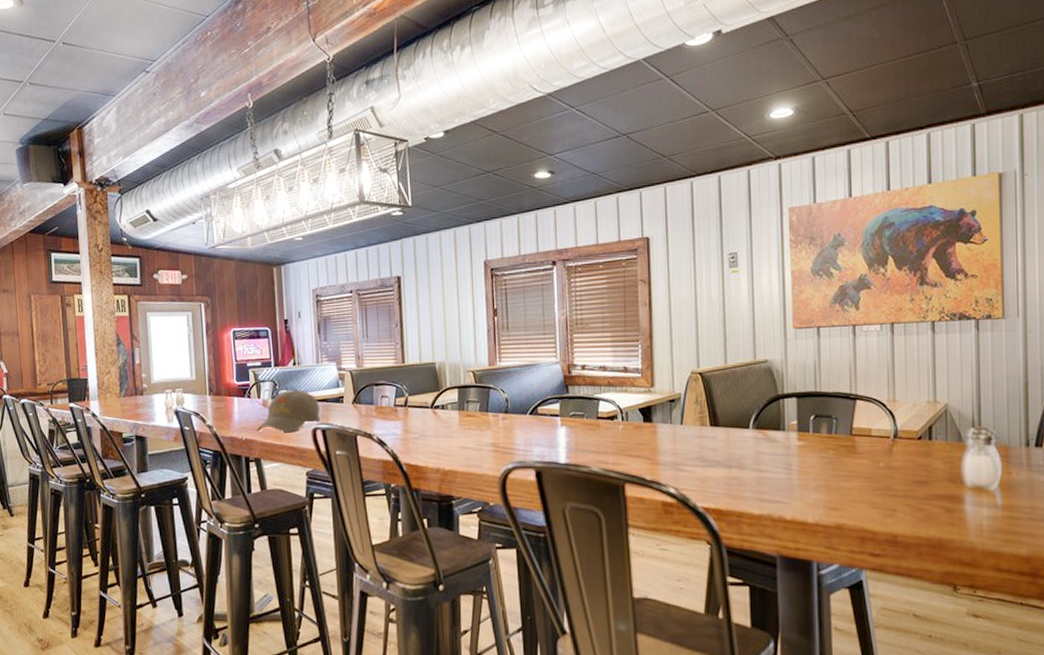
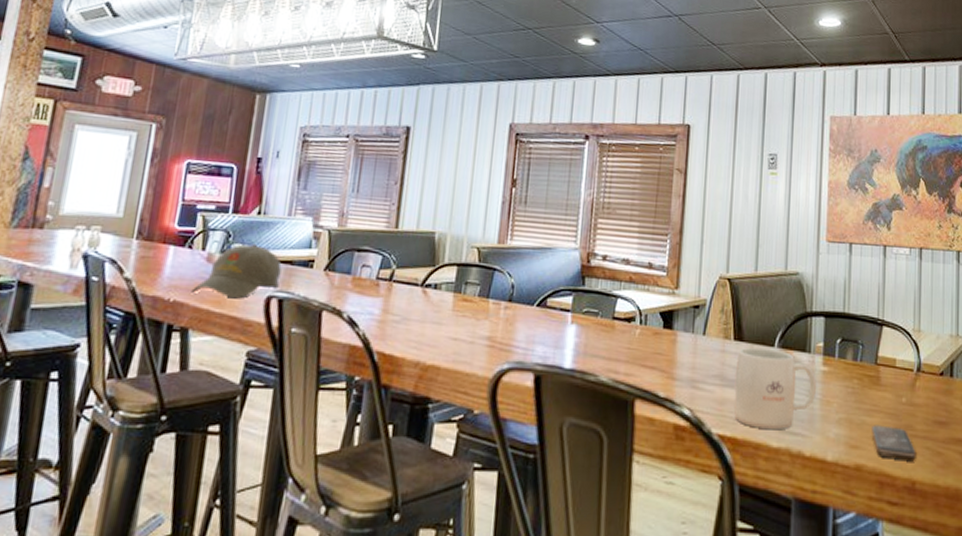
mug: none [714,430,793,500] -> present [734,347,816,430]
mobile phone: none [850,488,897,518] -> present [871,425,916,462]

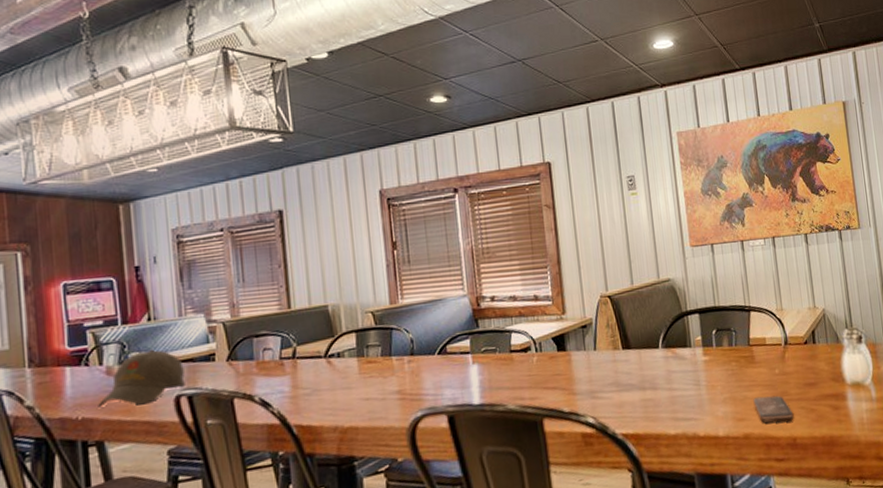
mug: present [734,347,816,430] -> none [627,350,701,422]

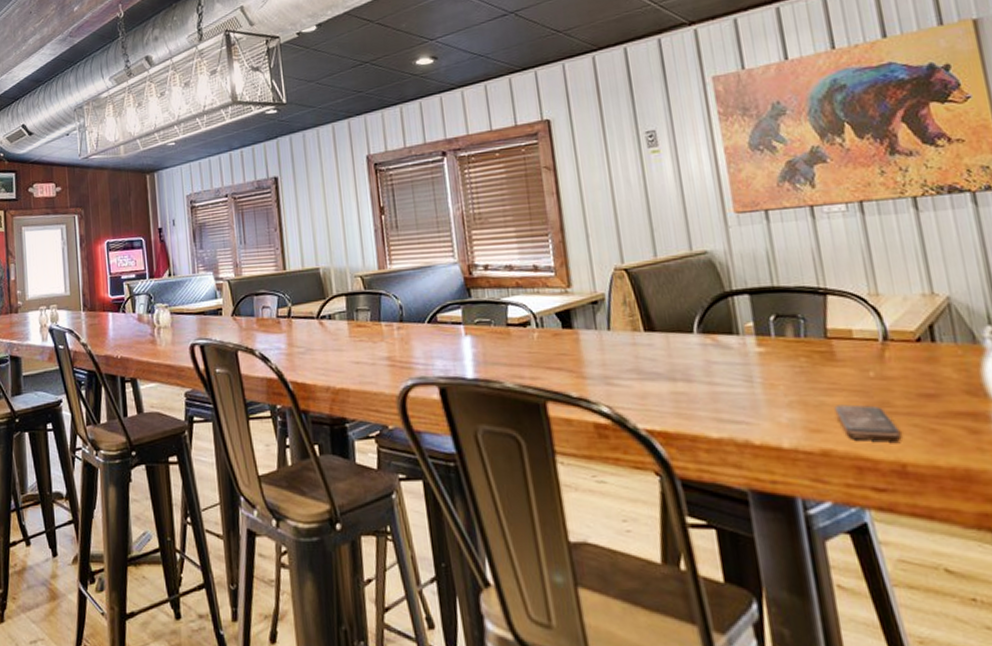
baseball cap: present [98,349,185,408] -> none [132,301,198,350]

